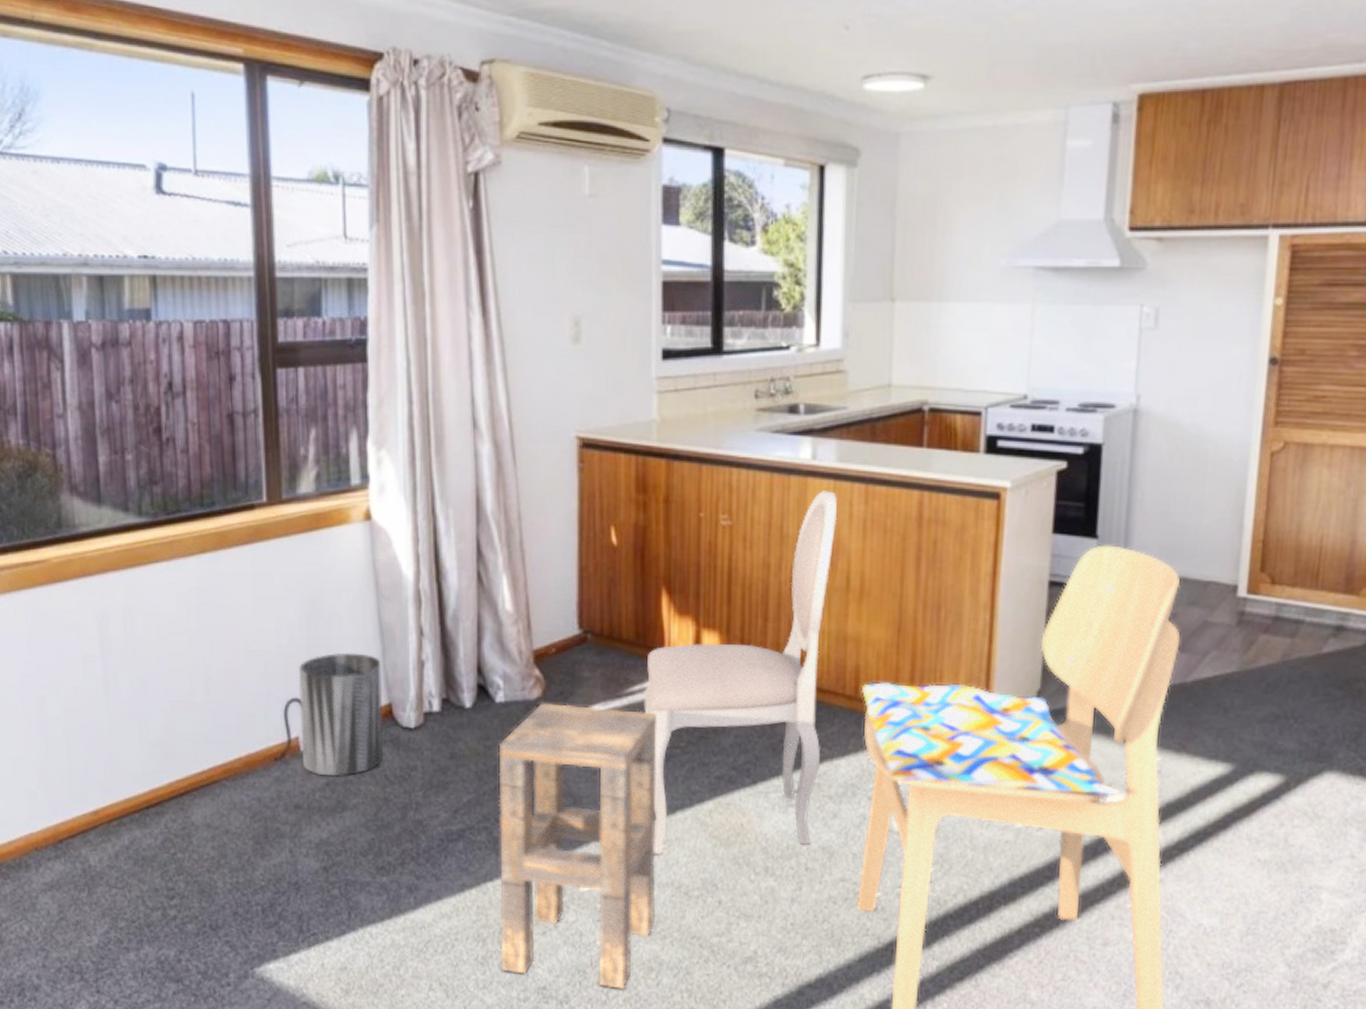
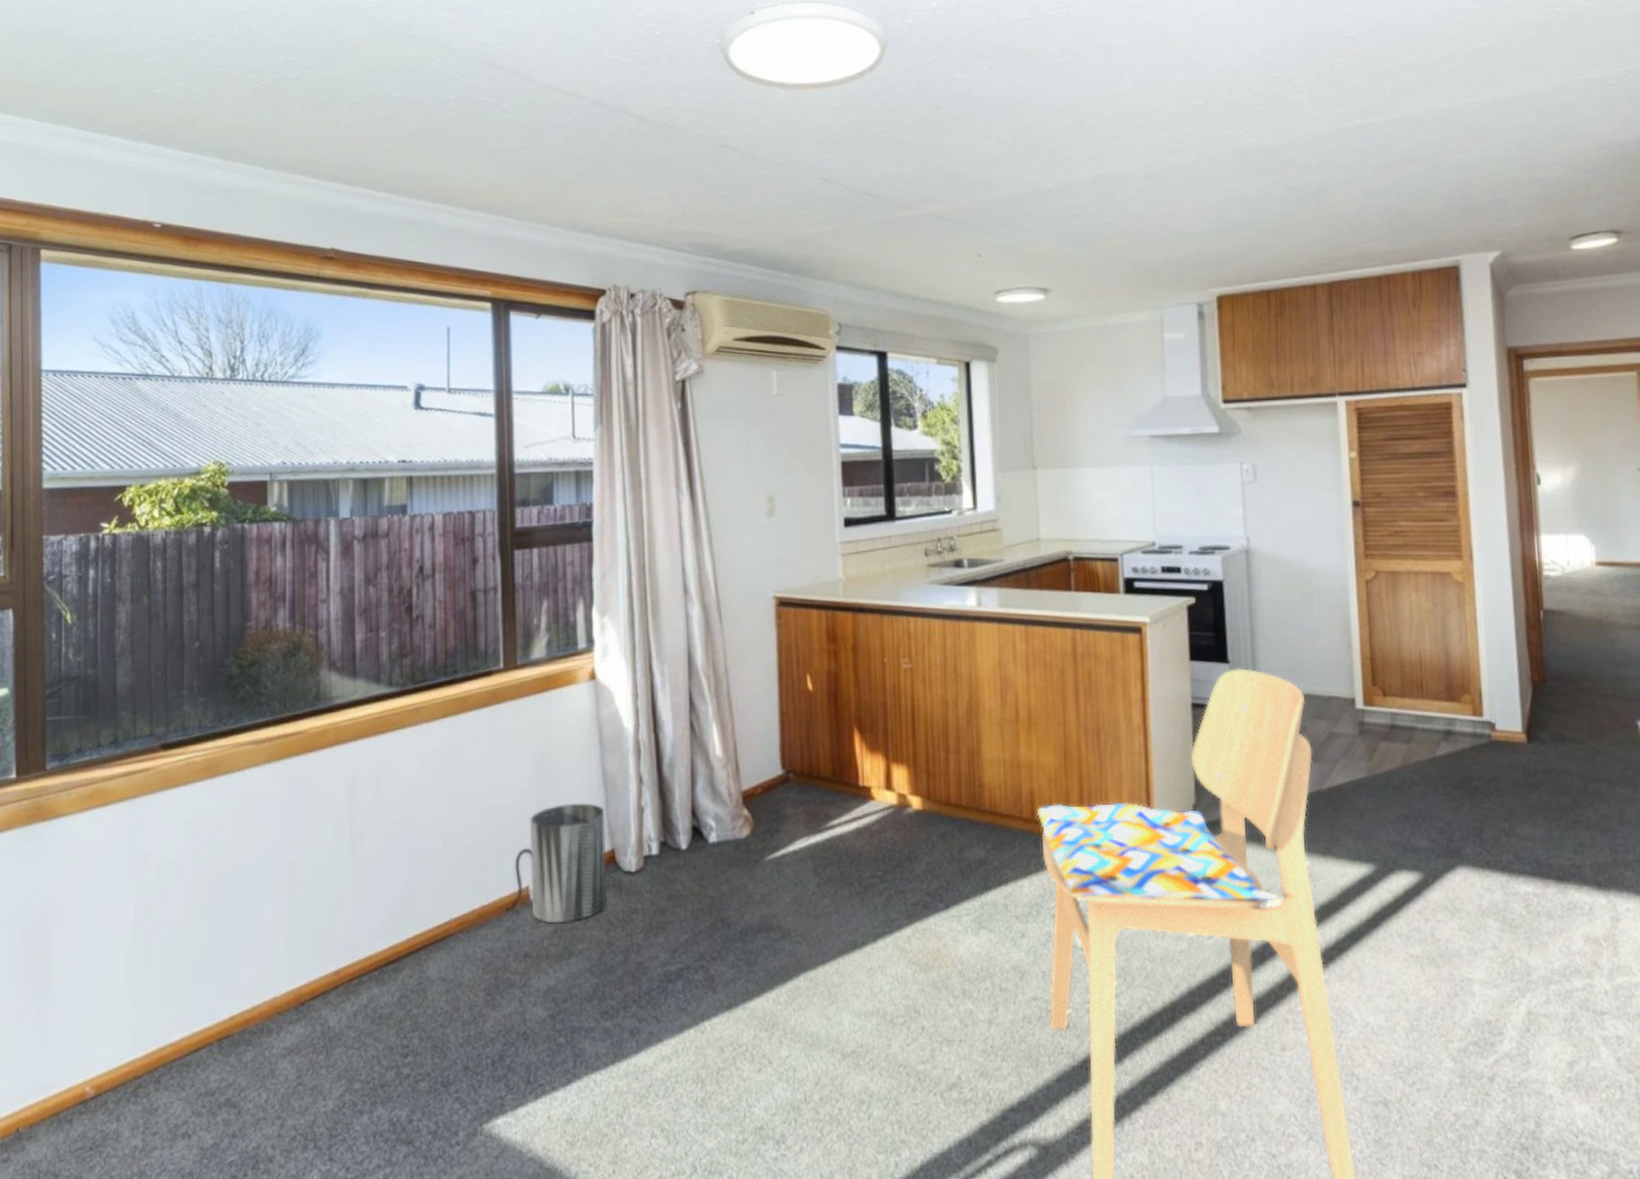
side table: present [498,702,656,989] -> none [712,840,864,1124]
dining chair: present [644,491,838,854] -> none [843,633,1005,983]

